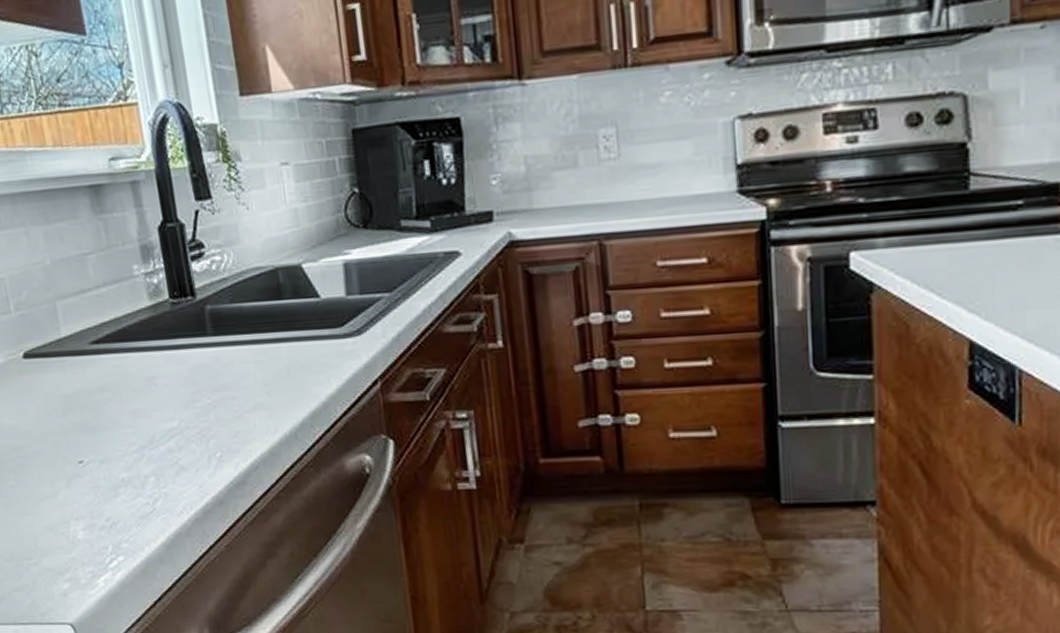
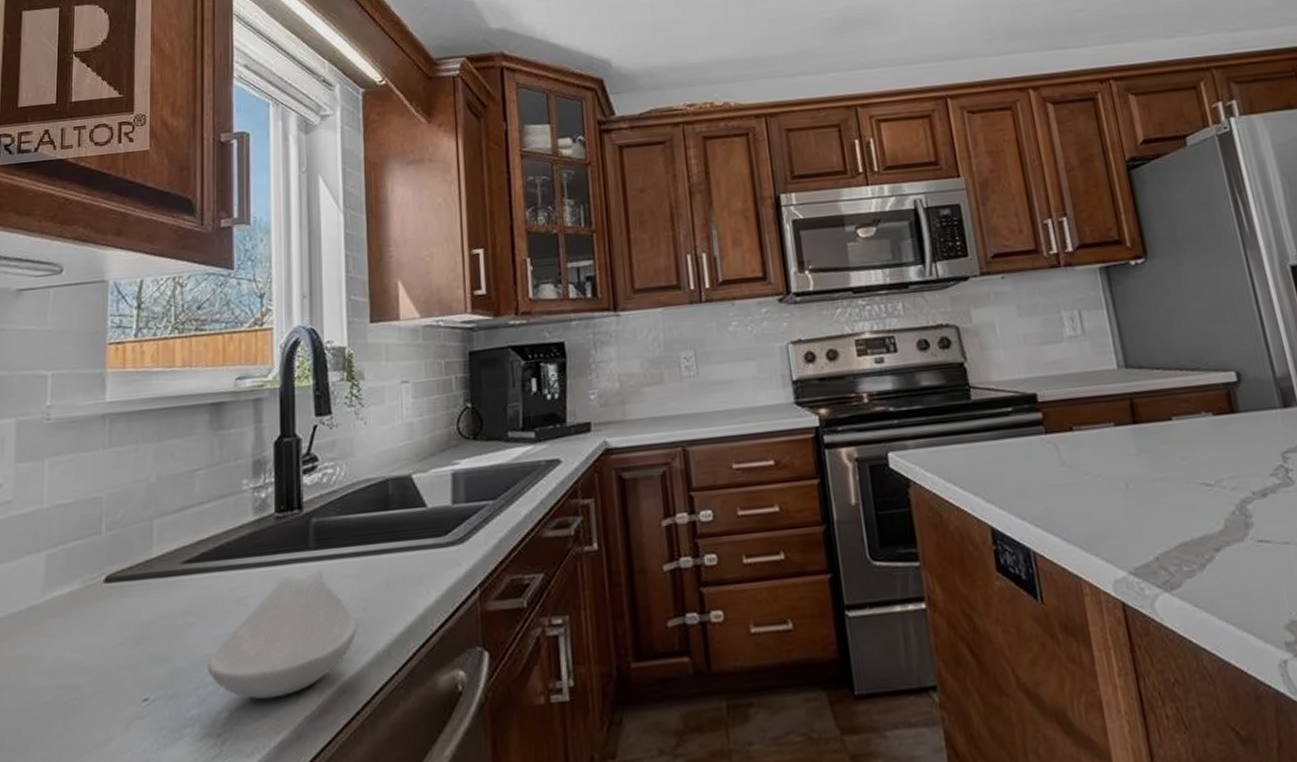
spoon rest: none [128,354,264,469] -> present [207,569,358,700]

